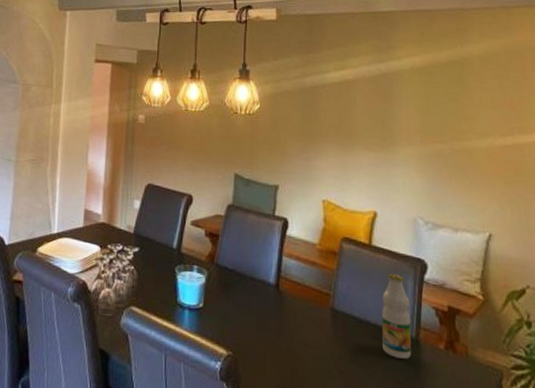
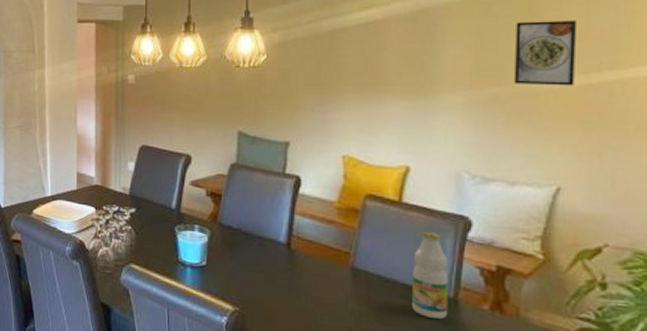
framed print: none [451,90,496,146] -> present [515,20,578,86]

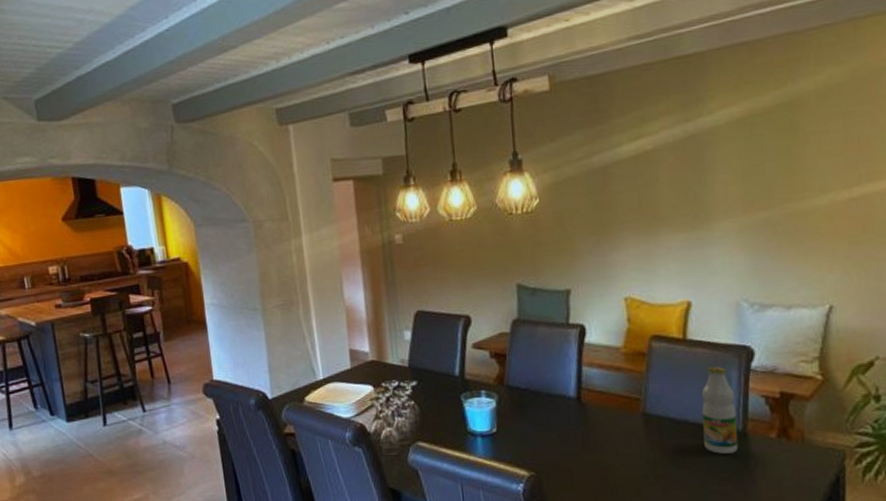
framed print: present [515,20,578,86] -> none [780,134,838,205]

